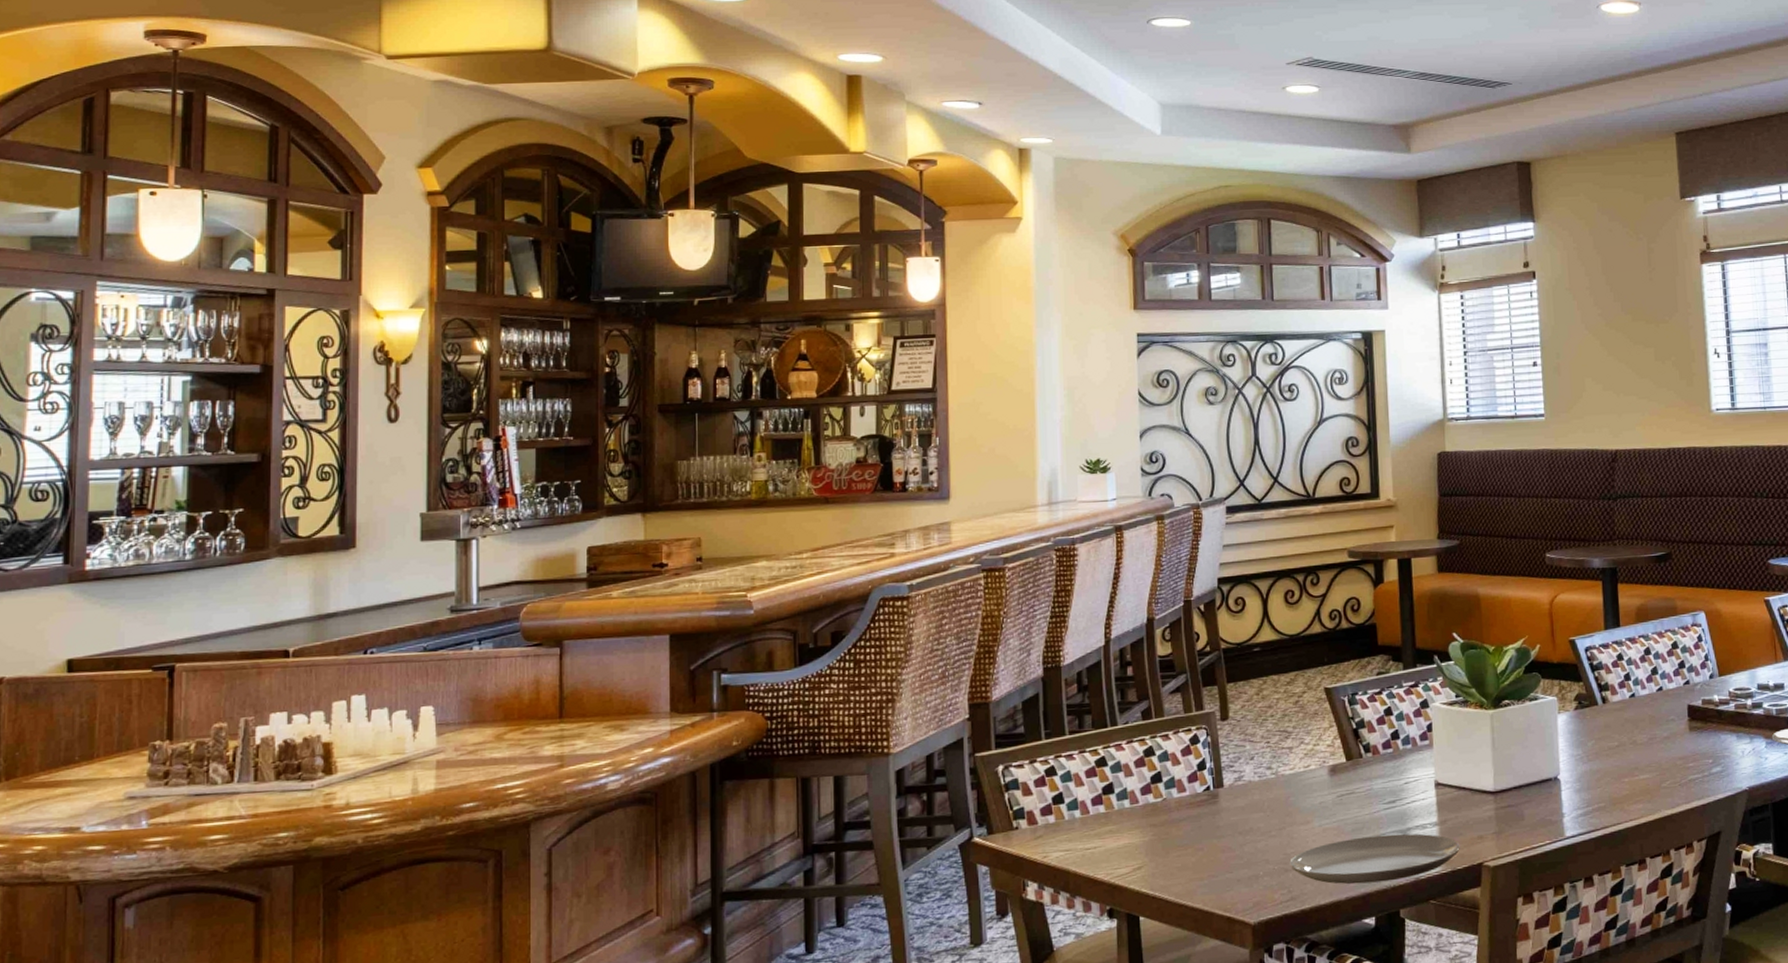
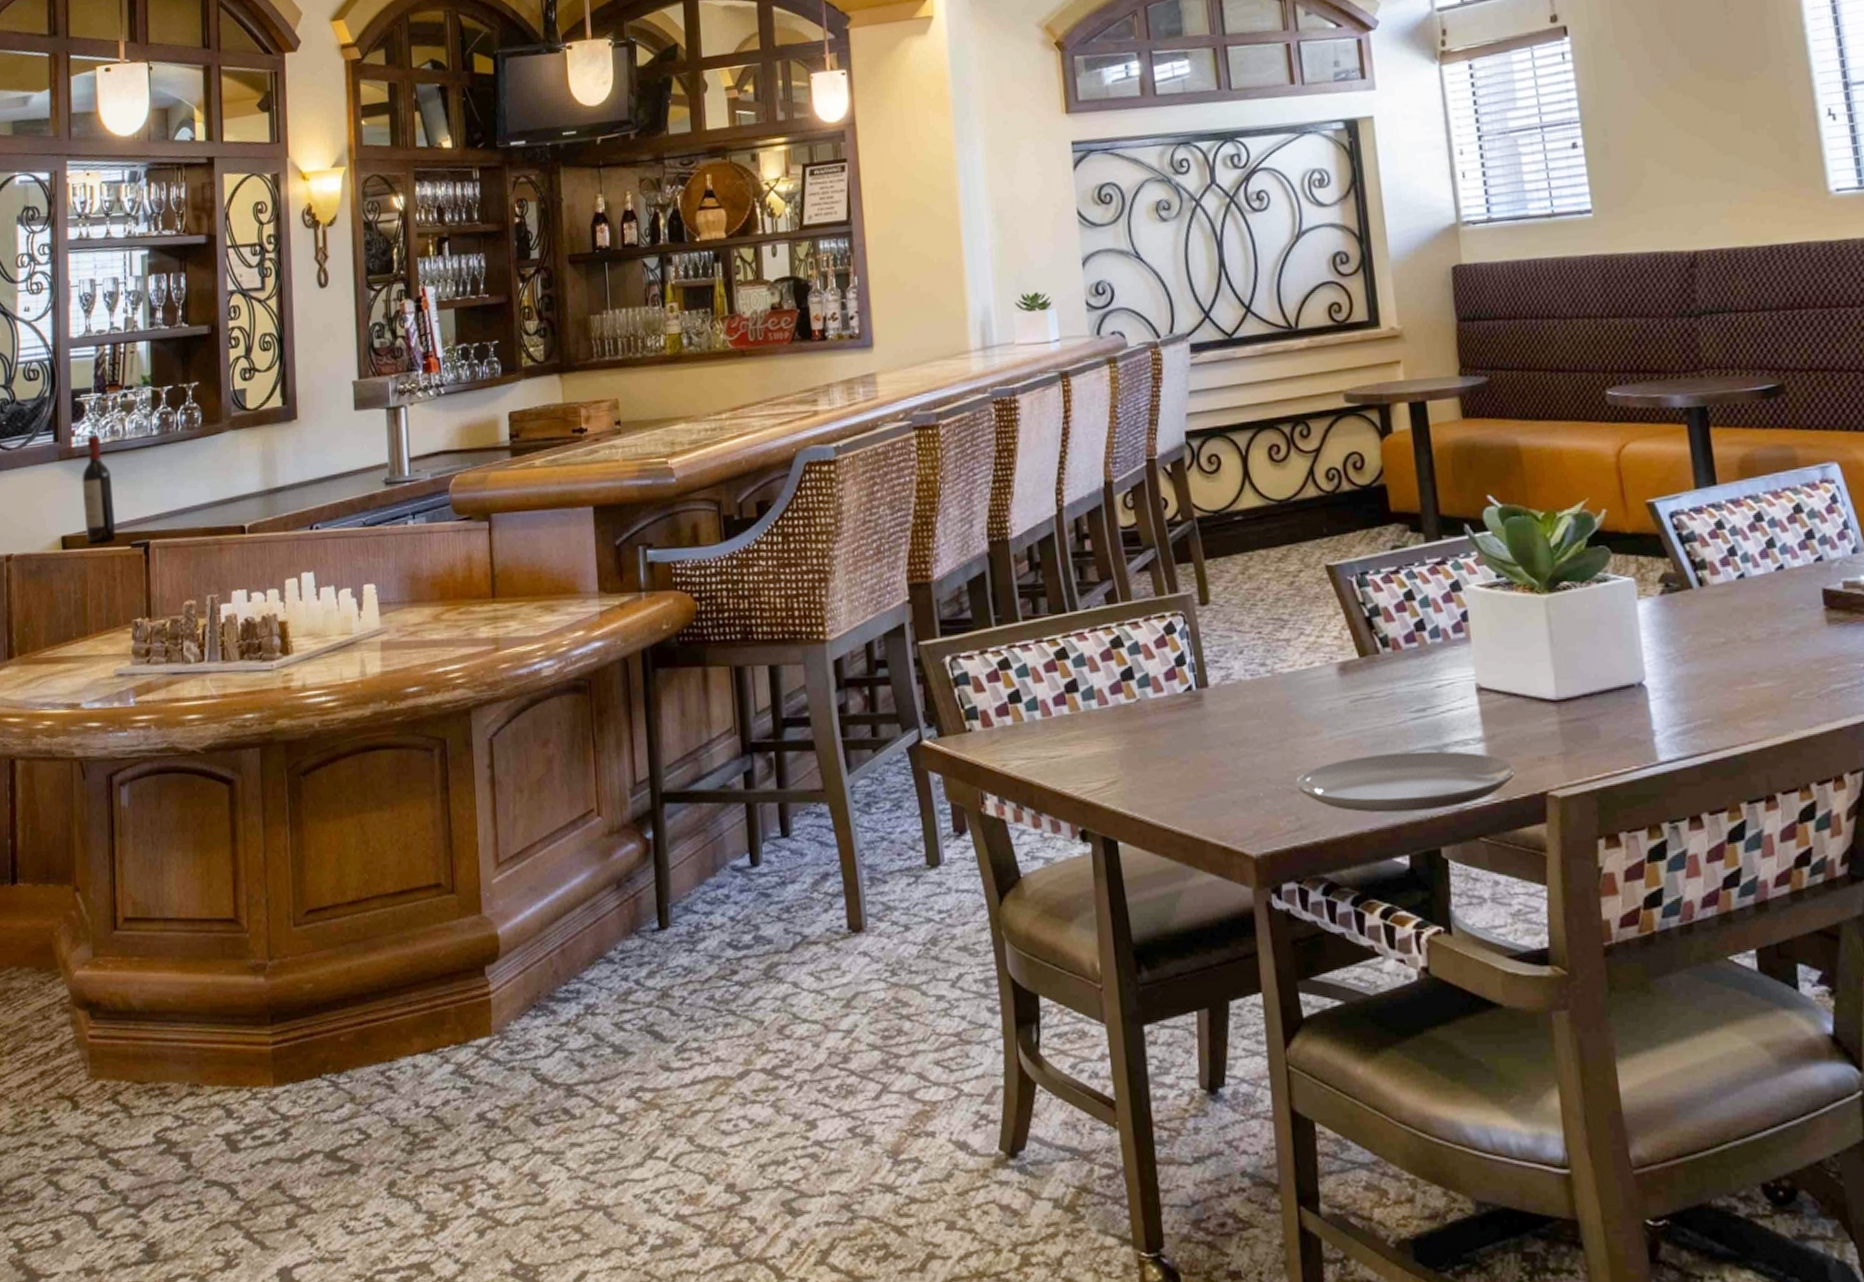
wine bottle: none [96,558,135,669] -> present [82,435,116,546]

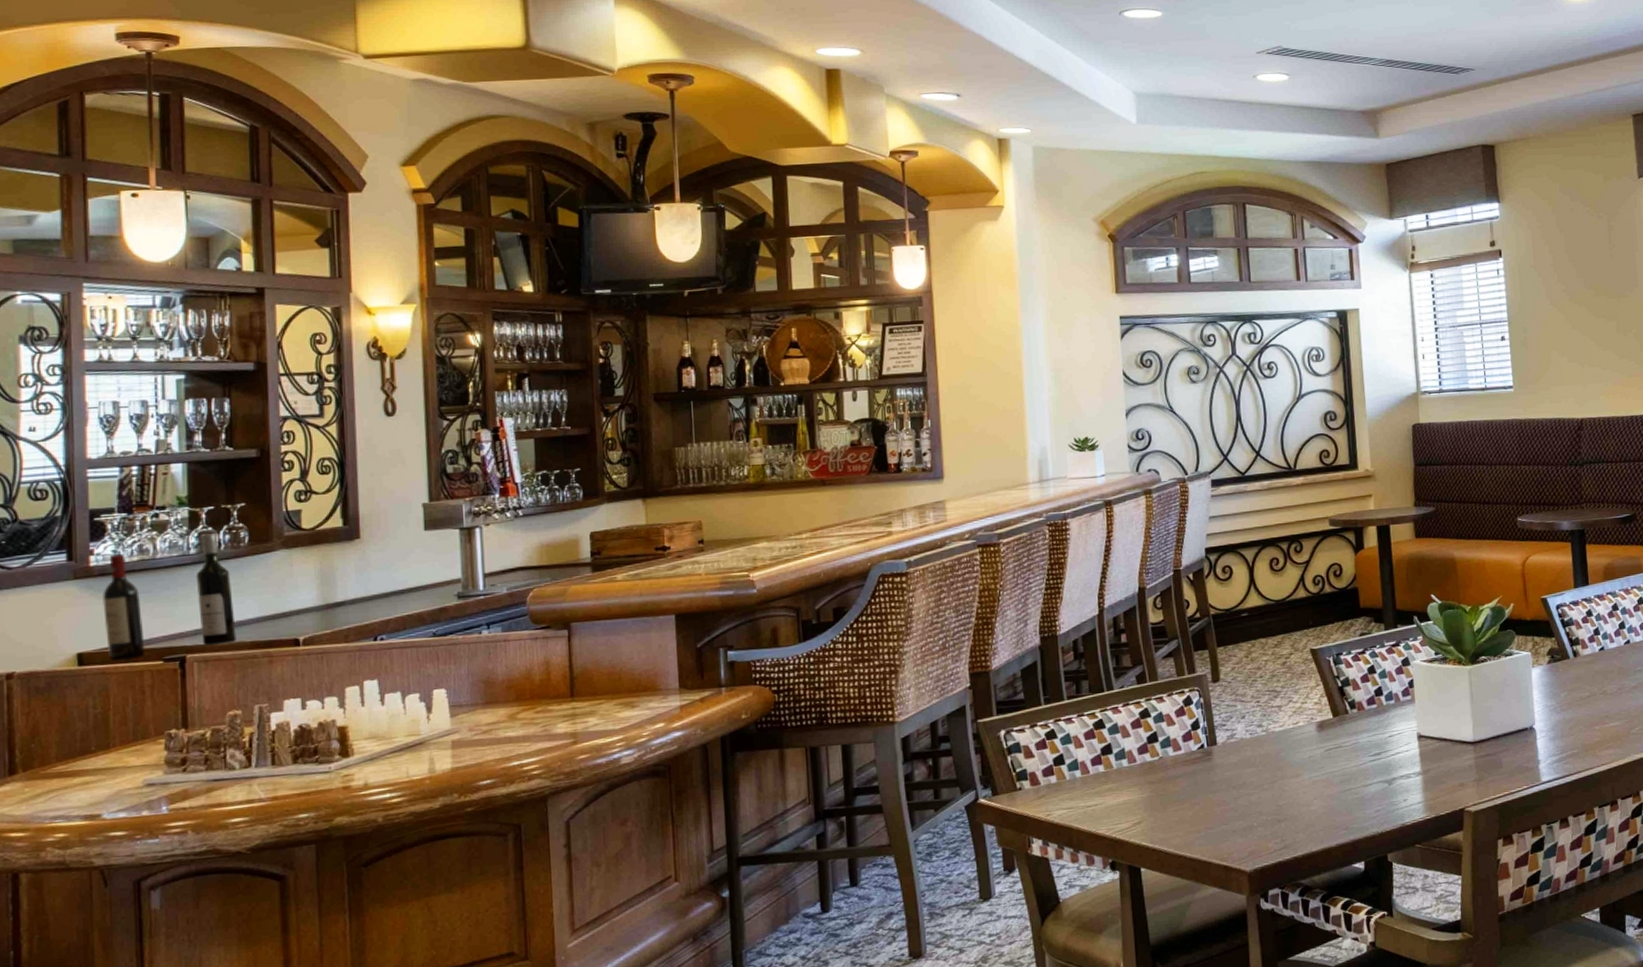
bottle: none [157,413,192,531] -> present [195,532,237,646]
plate: present [1295,751,1516,813] -> none [1282,783,1443,832]

